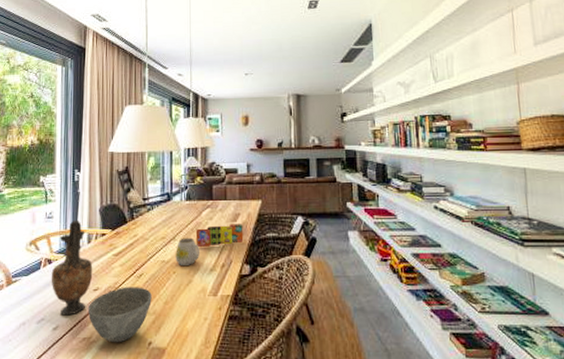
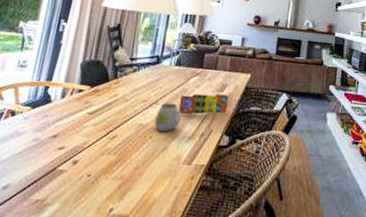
vase: present [51,220,93,316] -> none [10,72,63,174]
bowl: present [87,287,152,343] -> none [47,147,123,208]

